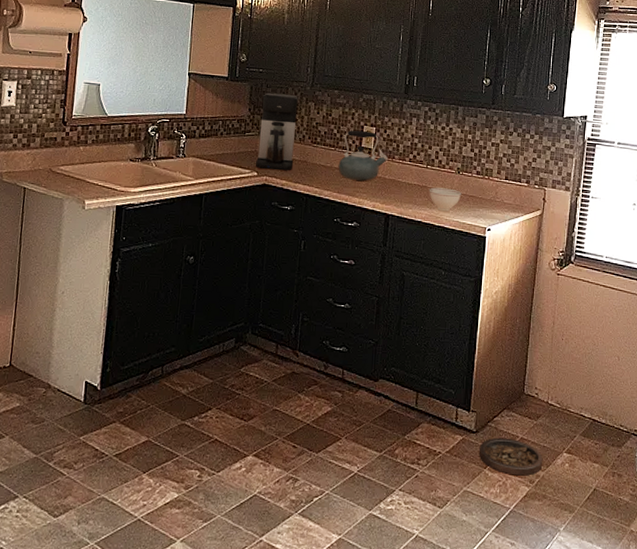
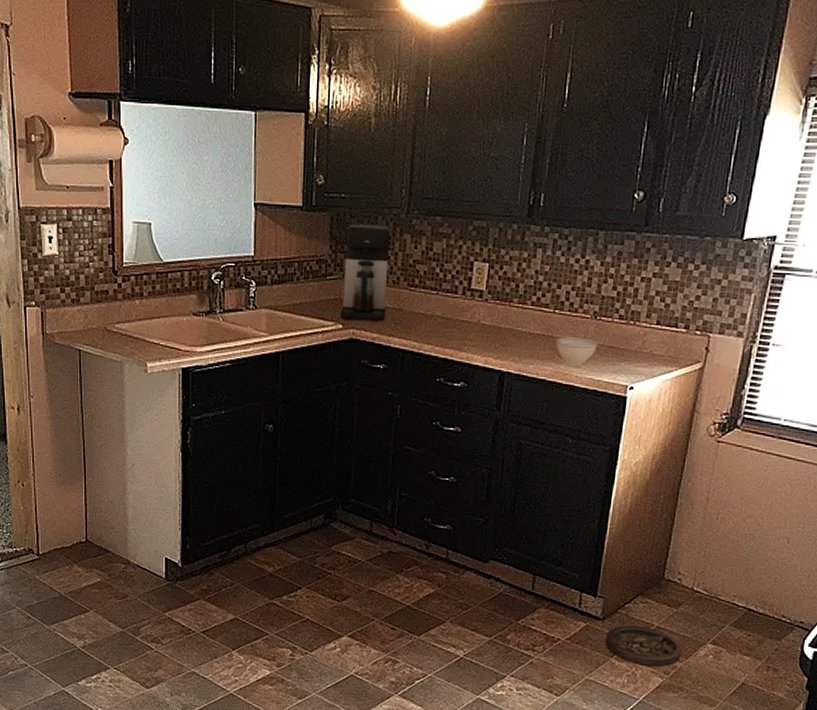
kettle: present [338,130,389,182] -> none [441,267,505,333]

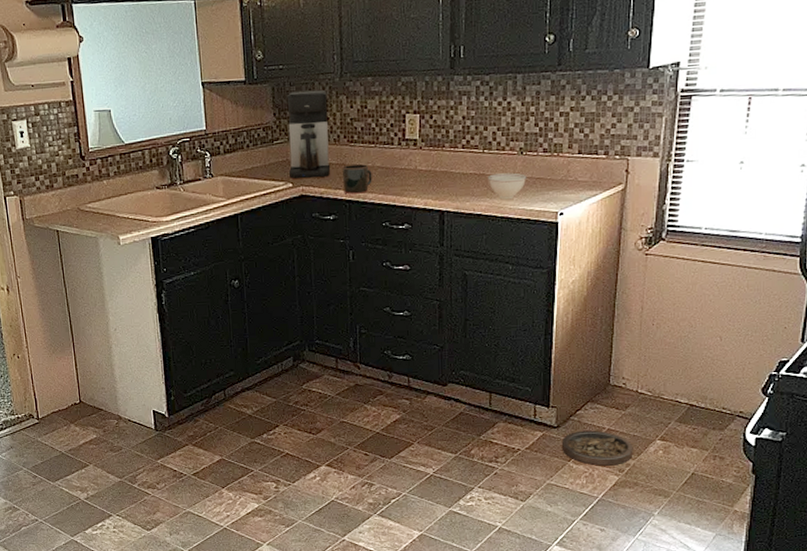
mug: none [397,310,431,345] -> present [342,163,372,195]

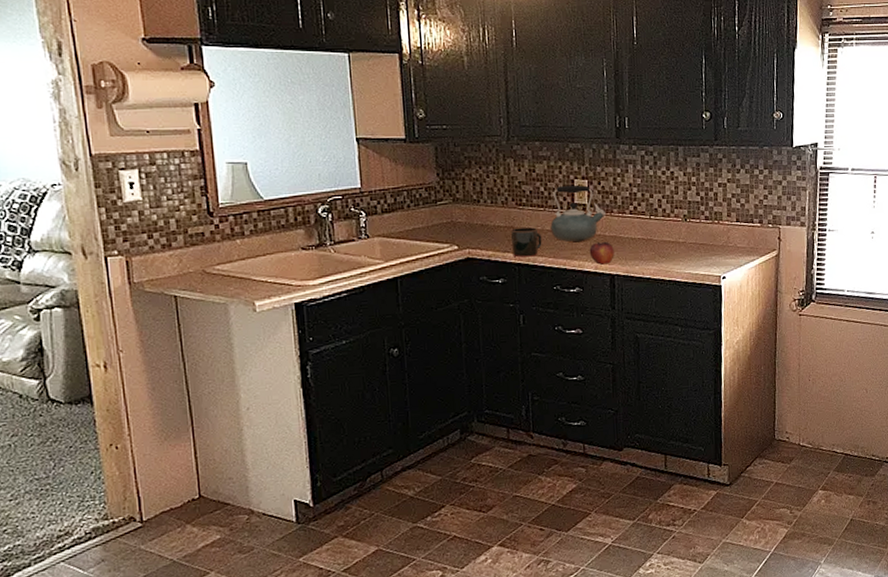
coffee maker: present [286,89,331,180] -> none [451,152,499,242]
kettle: none [381,119,438,179] -> present [550,184,607,243]
fruit: none [419,177,445,202] -> present [589,241,614,266]
bowl: present [487,172,527,200] -> none [655,238,692,264]
pet bowl: present [561,430,633,466] -> none [734,485,799,520]

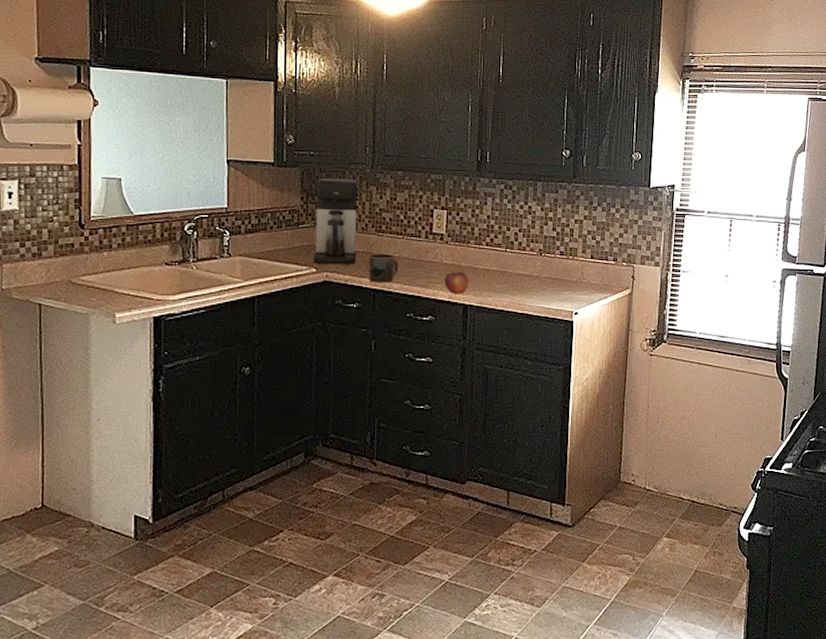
coffee maker: none [451,152,499,242] -> present [314,178,358,265]
kettle: present [550,184,607,243] -> none [408,214,463,271]

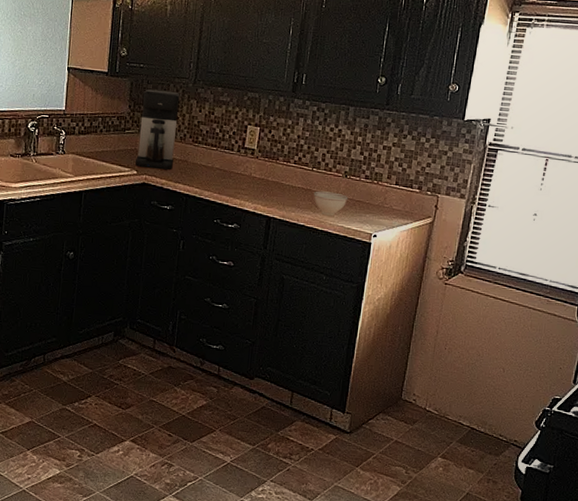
mug: present [368,253,398,284] -> none [182,162,211,191]
fruit: present [444,271,469,296] -> none [251,184,274,208]
bowl: none [509,272,546,297] -> present [313,191,349,216]

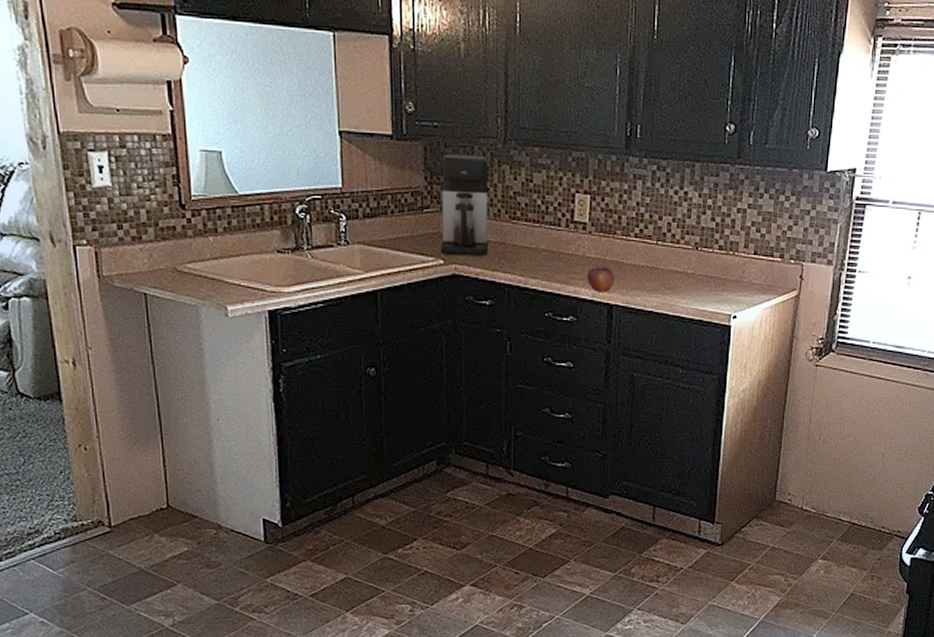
fruit: none [251,184,274,208] -> present [587,266,614,294]
bowl: present [313,191,349,216] -> none [660,268,701,298]

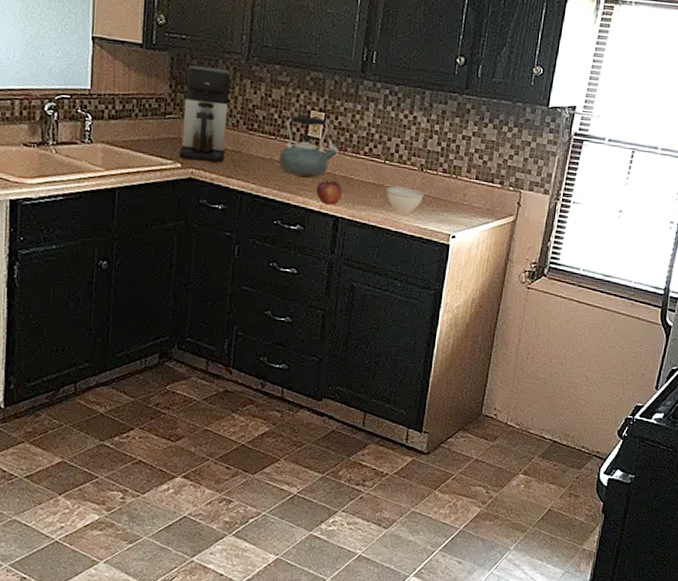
kettle: none [546,199,609,266] -> present [279,115,340,178]
bowl: none [660,268,701,298] -> present [386,186,425,215]

